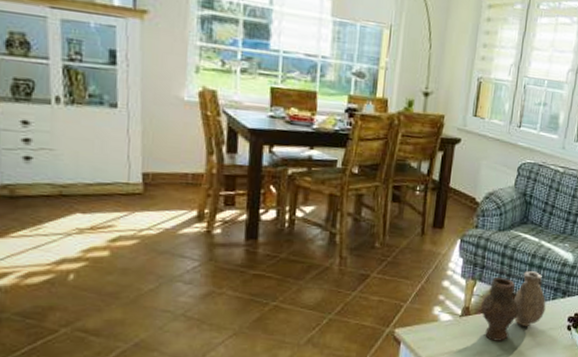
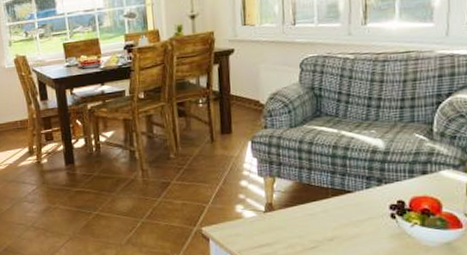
vase: present [481,271,546,341] -> none [285,162,360,234]

